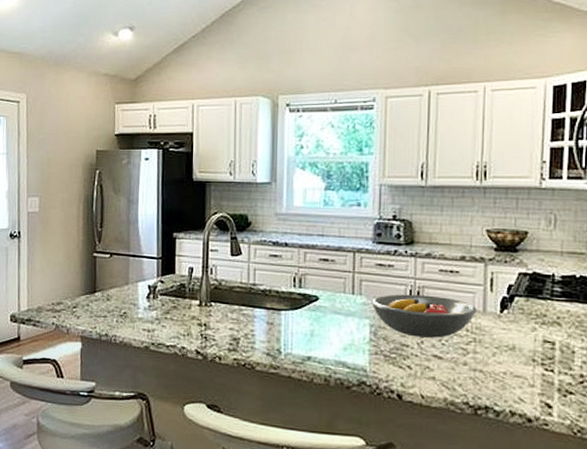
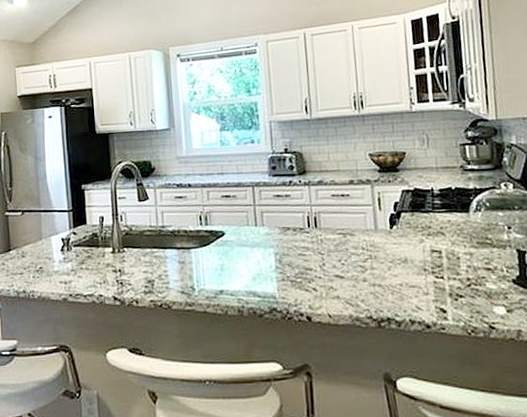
fruit bowl: present [371,294,477,338] -> none [273,219,370,260]

